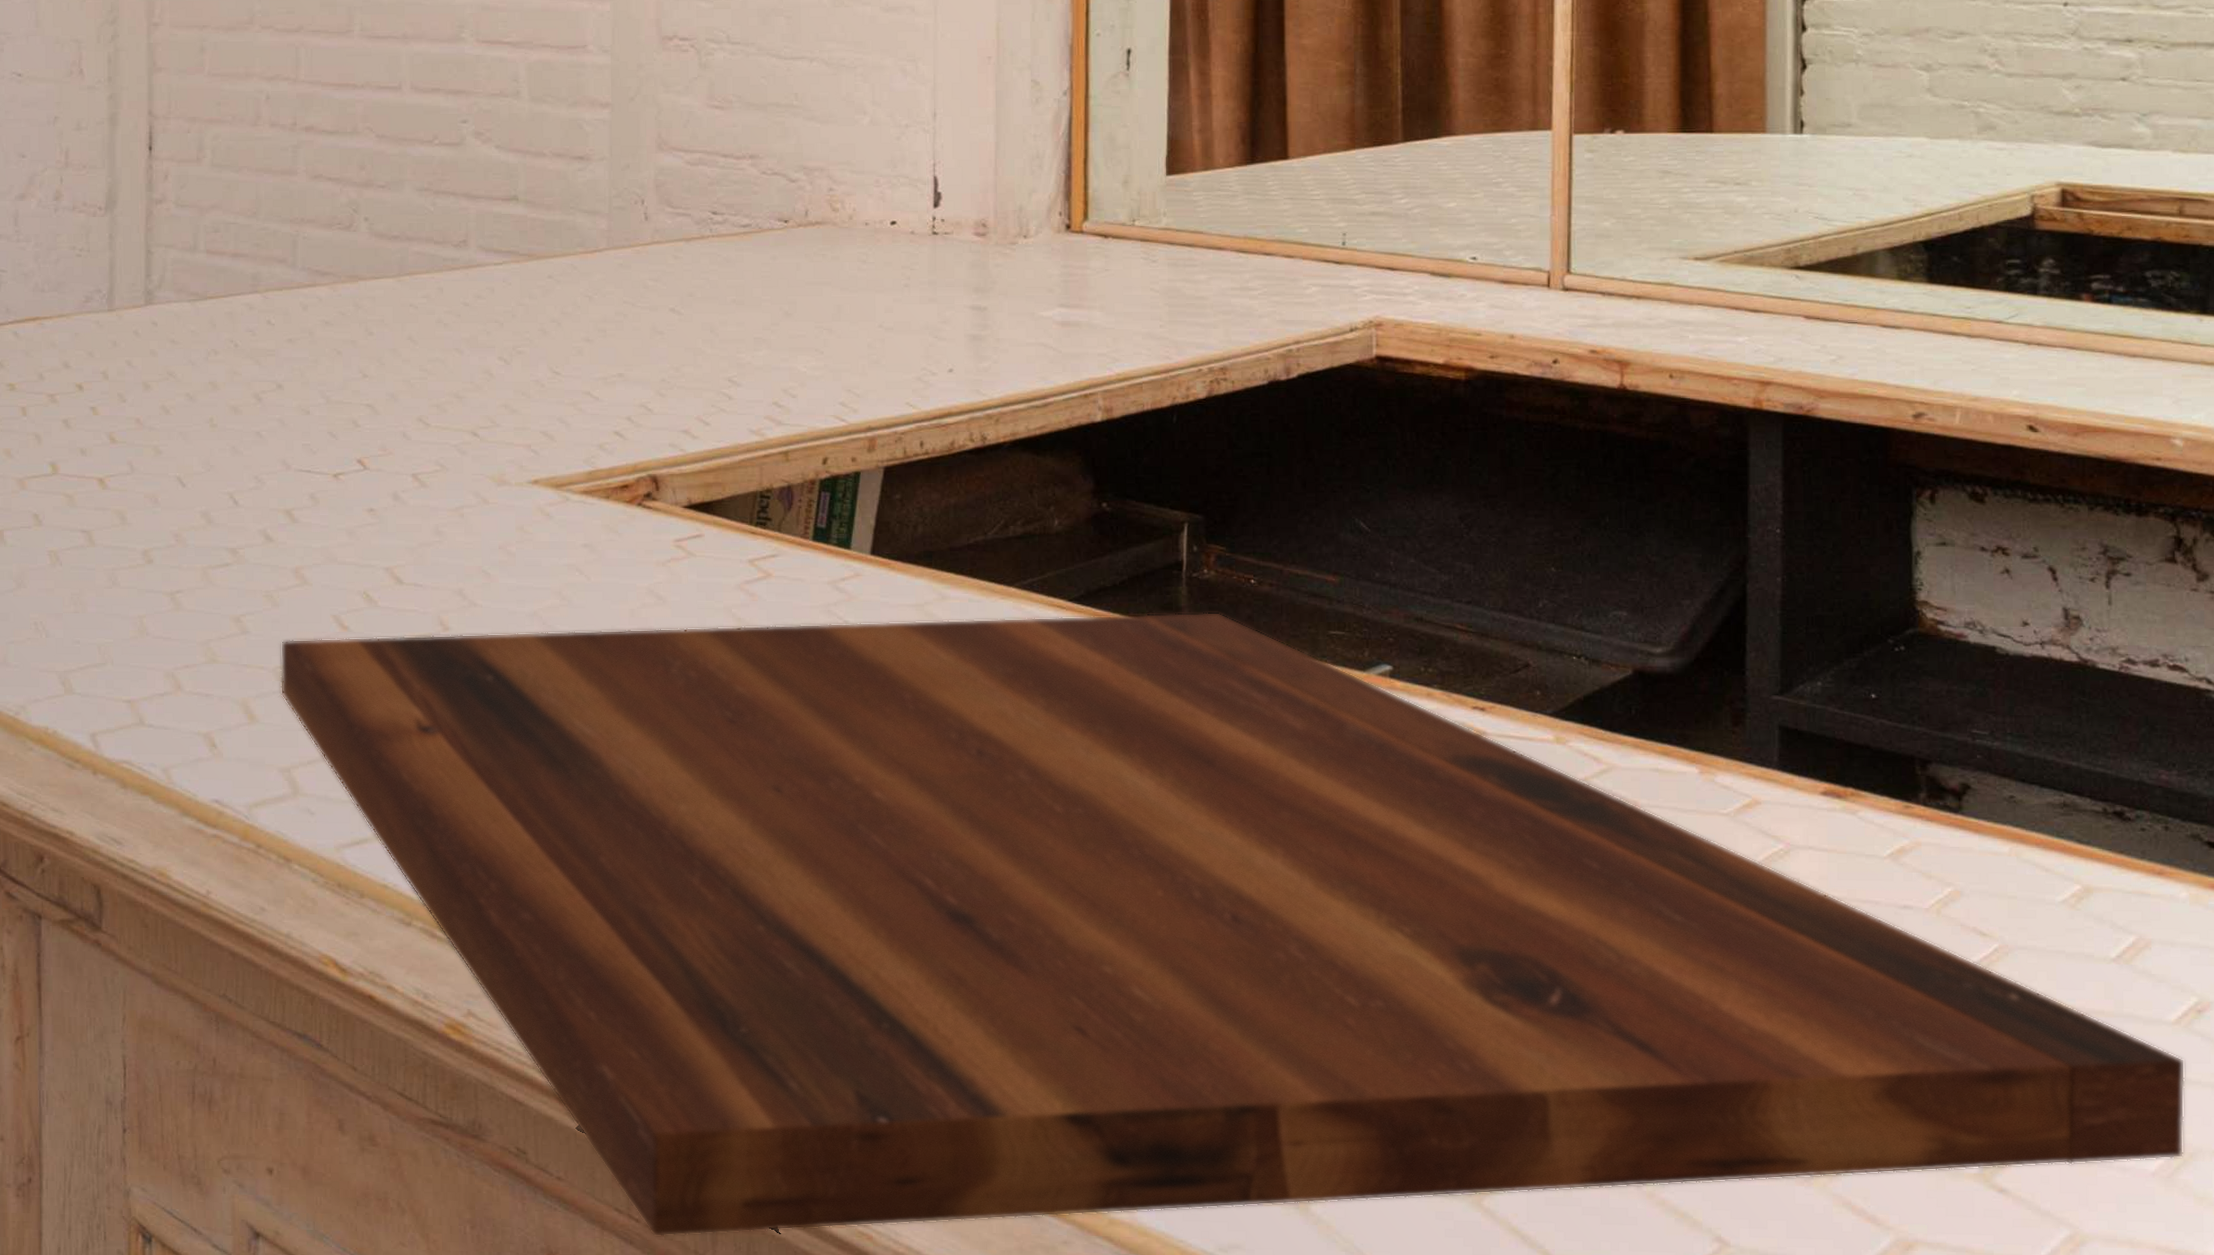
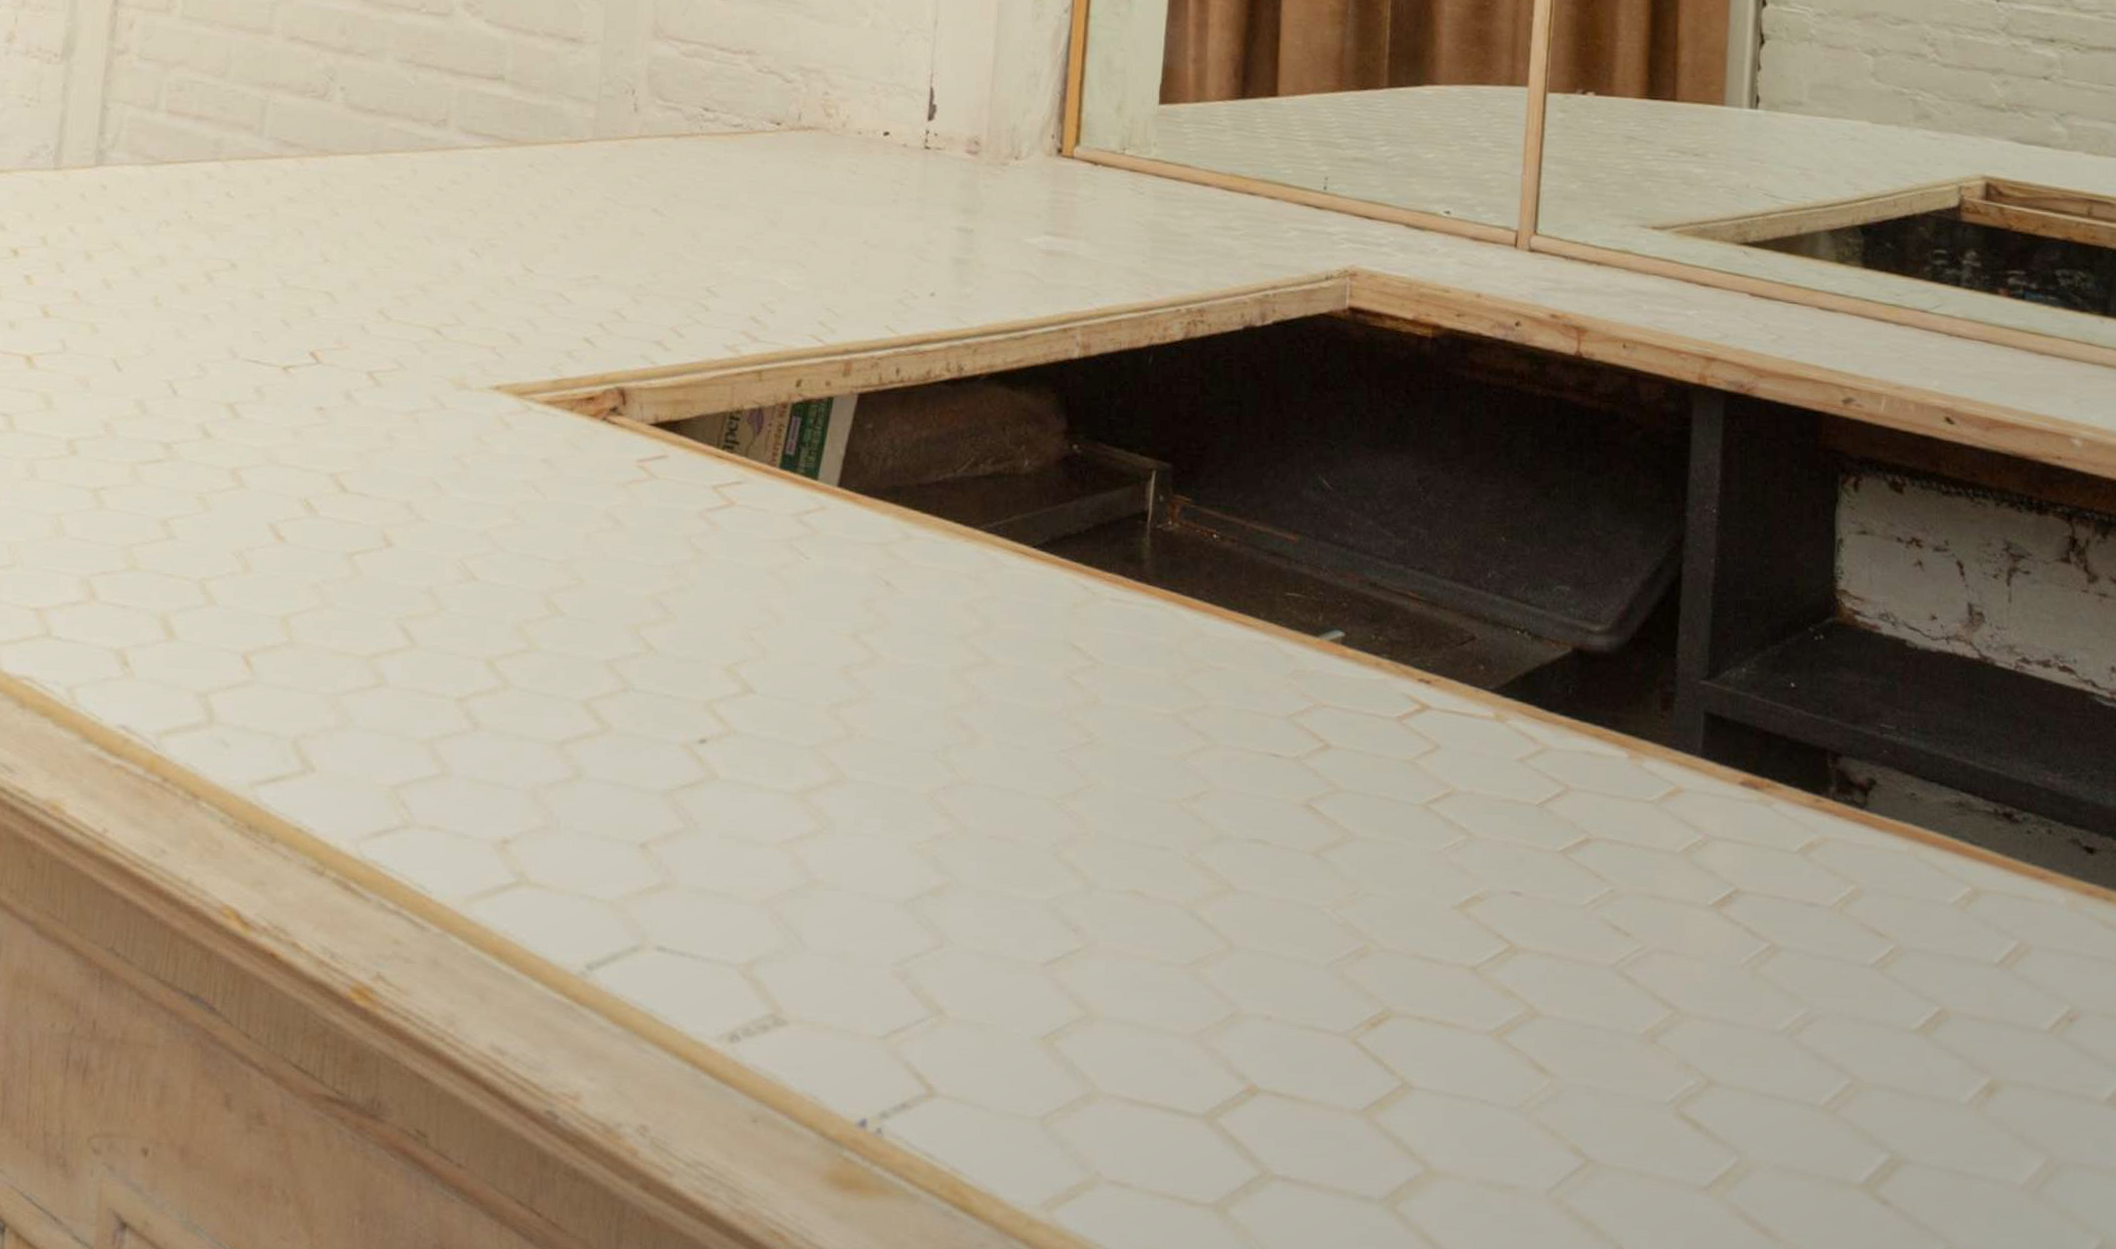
cutting board: present [280,611,2186,1237] -> none [204,547,2056,1234]

